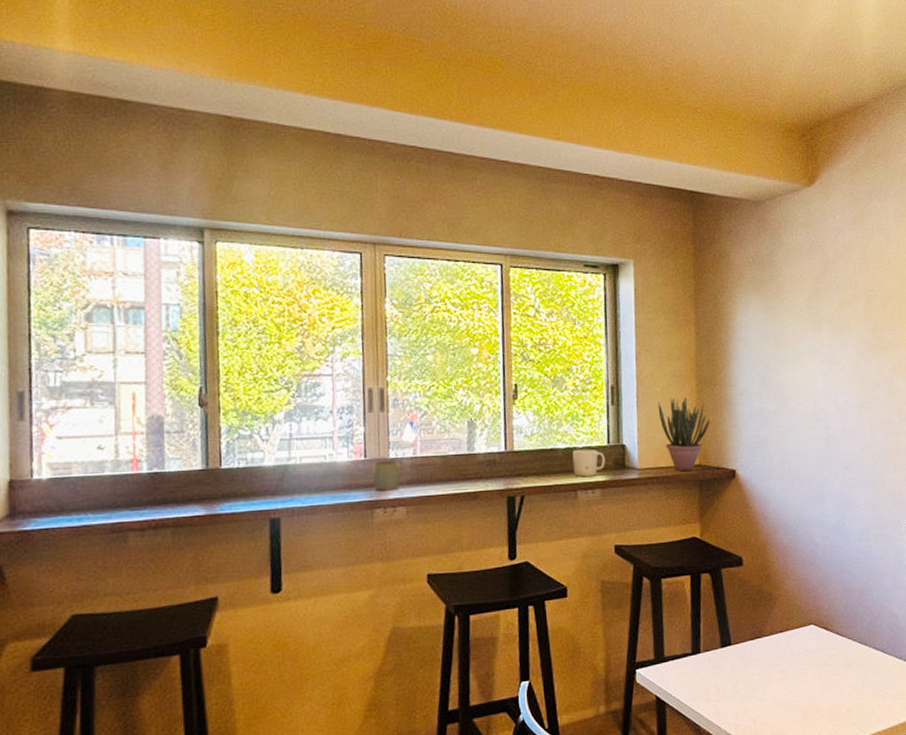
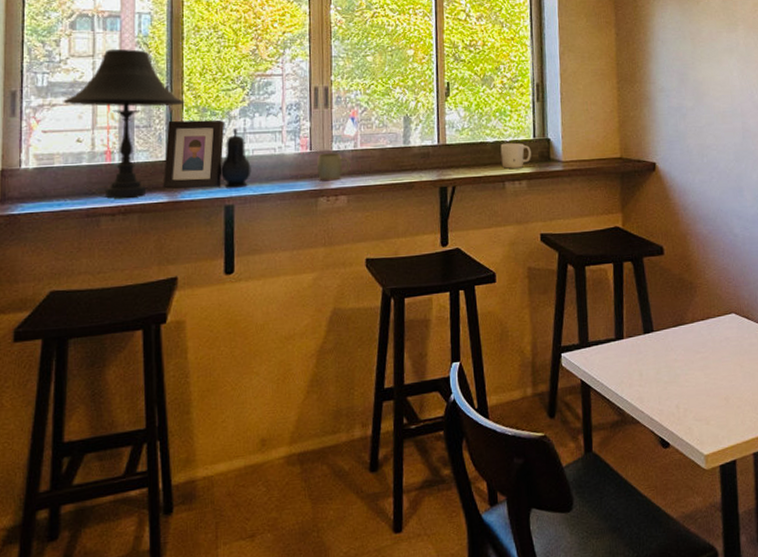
table lamp: none [80,345,223,511] -> present [63,49,186,198]
picture frame: none [198,424,268,501] -> present [163,120,225,189]
coffeepot: none [264,433,299,500] -> present [221,127,251,188]
potted plant: present [658,396,711,472] -> none [581,93,631,164]

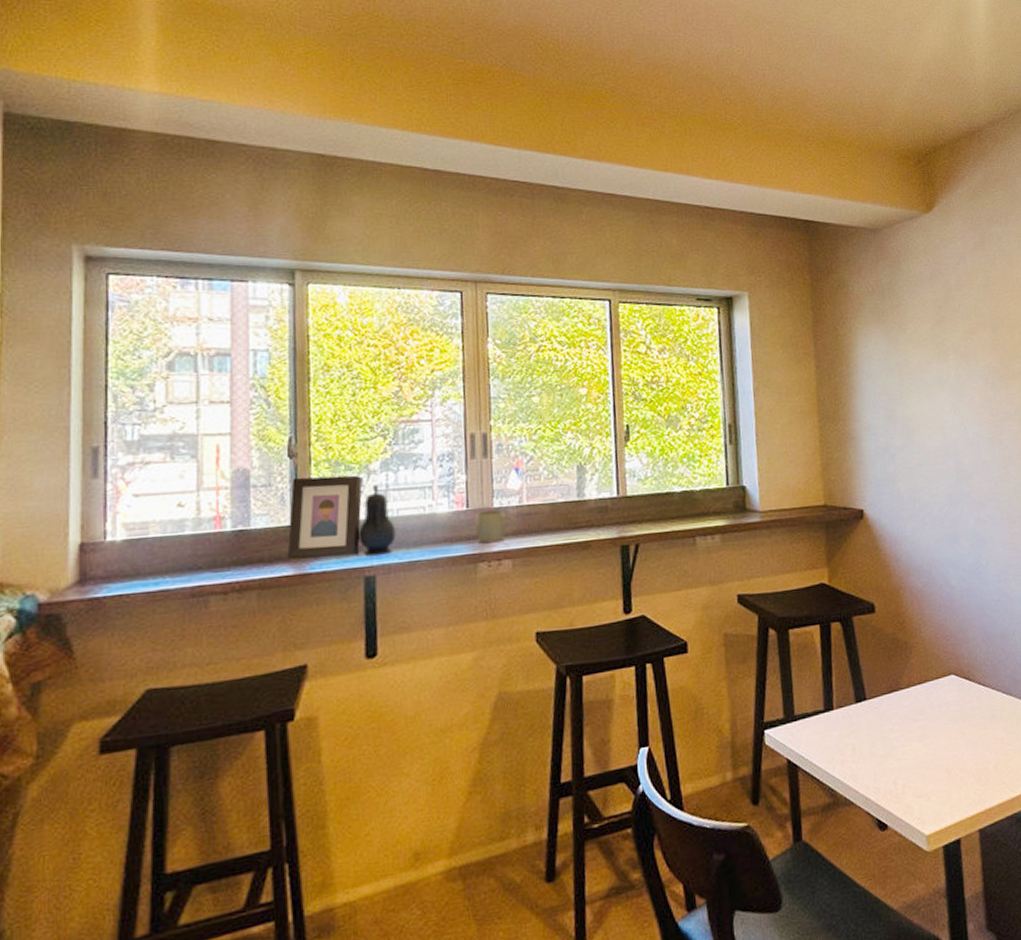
table lamp: present [63,49,186,198] -> none [159,393,314,573]
mug: present [500,142,531,169] -> none [689,492,725,522]

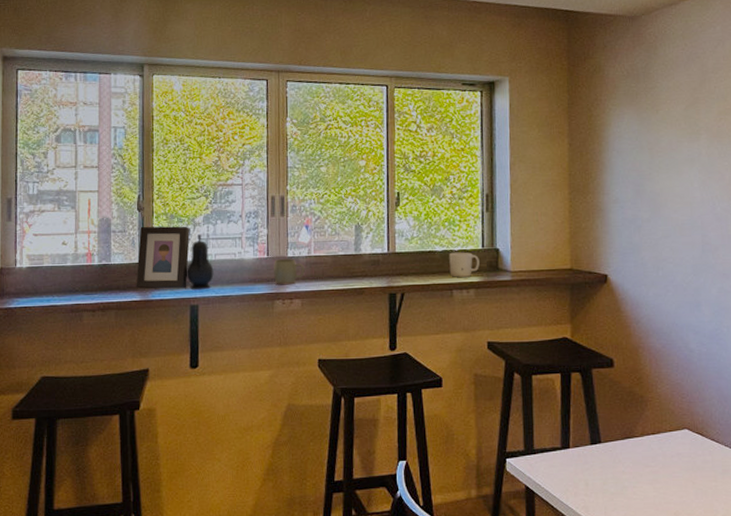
mug: none [689,492,725,522] -> present [449,252,480,277]

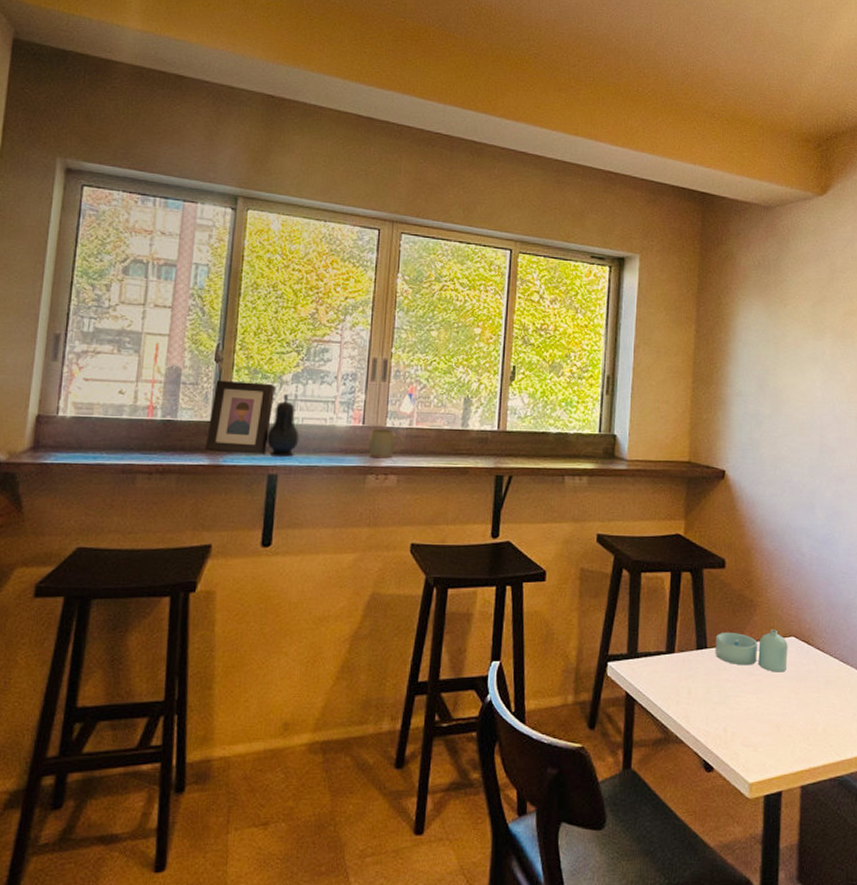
mug: present [449,252,480,277] -> none [562,435,595,463]
sugar dispenser: none [608,423,683,464] -> present [715,629,788,672]

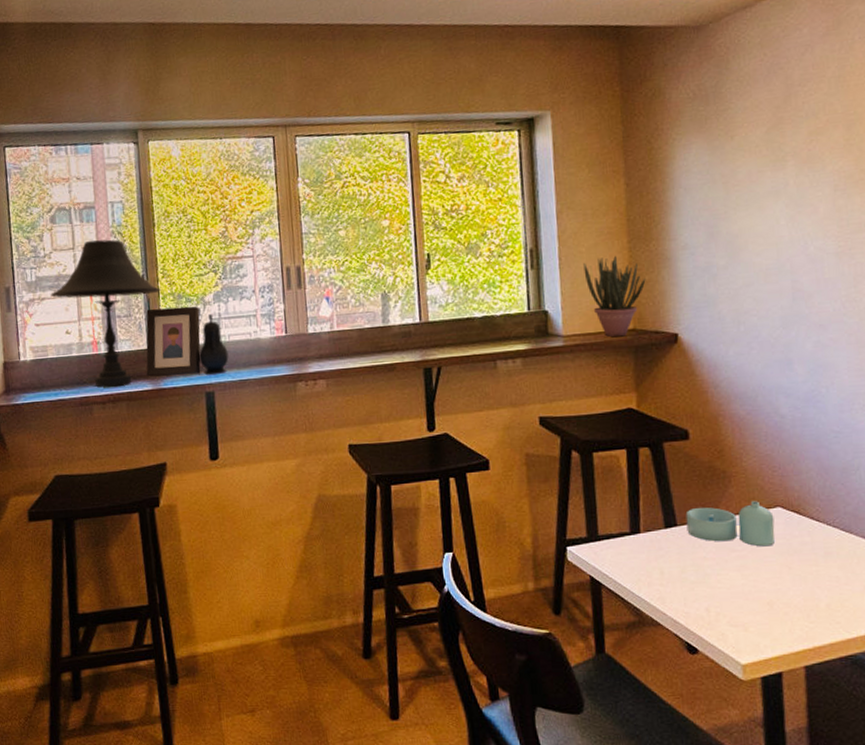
table lamp: none [108,300,237,457] -> present [50,239,162,387]
mug: present [368,429,404,459] -> none [293,335,328,365]
potted plant: none [652,392,704,467] -> present [583,255,646,337]

